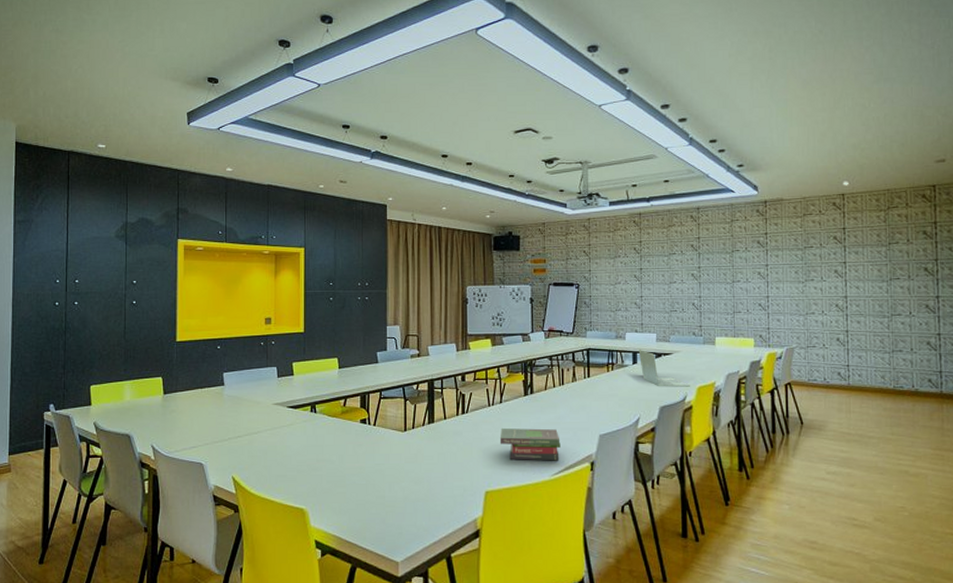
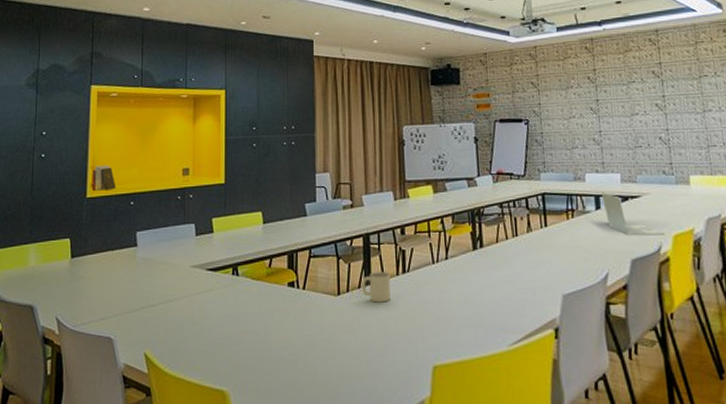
books: none [181,312,204,336] -> present [92,164,117,192]
mug: none [426,412,452,438] -> present [362,272,391,303]
books: present [499,427,561,461] -> none [447,288,518,328]

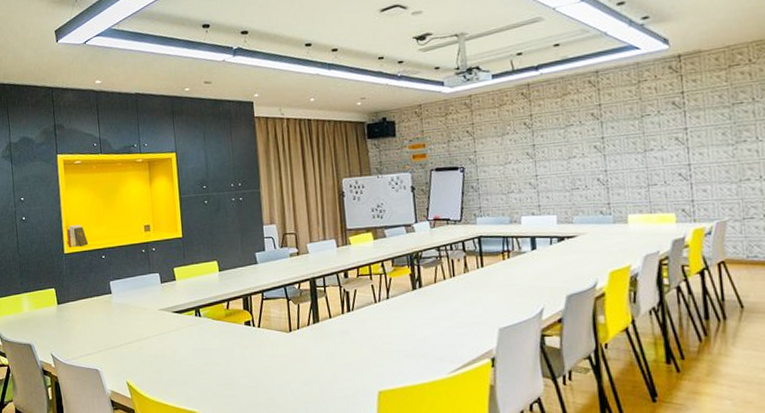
mug: present [362,272,391,303] -> none [310,311,337,338]
laptop: present [601,193,665,236] -> none [537,234,601,274]

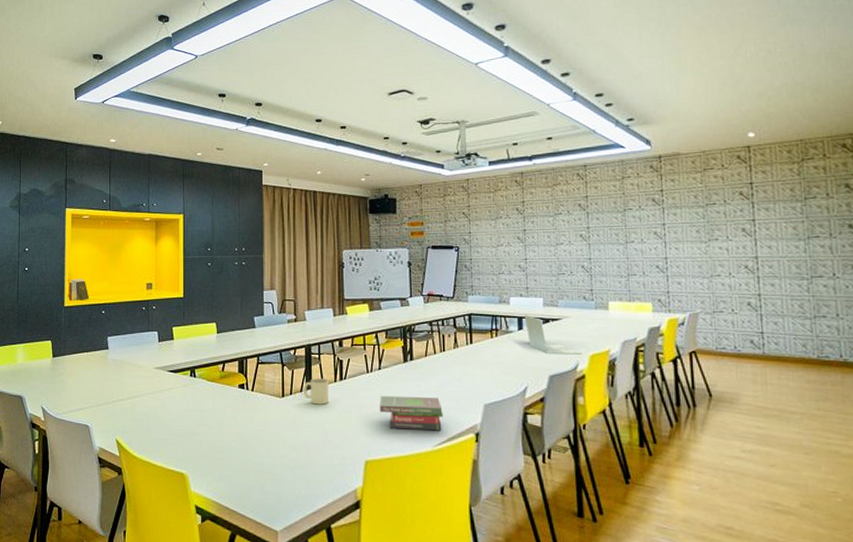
mug: none [310,311,337,338] -> present [304,378,329,405]
books: none [389,324,456,359] -> present [379,395,443,431]
laptop: none [537,234,601,274] -> present [524,315,582,355]

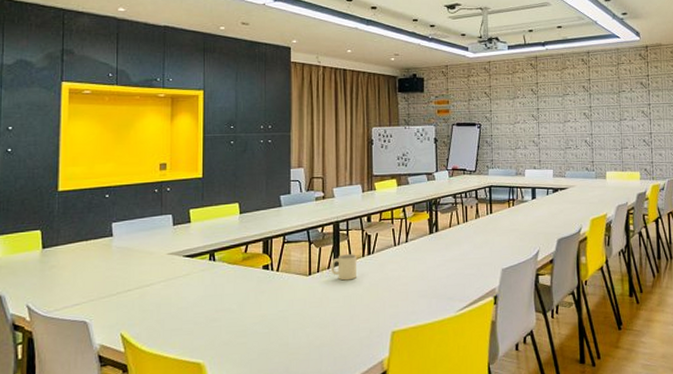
books: present [68,278,90,302] -> none [64,159,91,186]
books: present [379,395,443,431] -> none [405,265,465,299]
laptop: present [524,315,582,355] -> none [537,185,584,221]

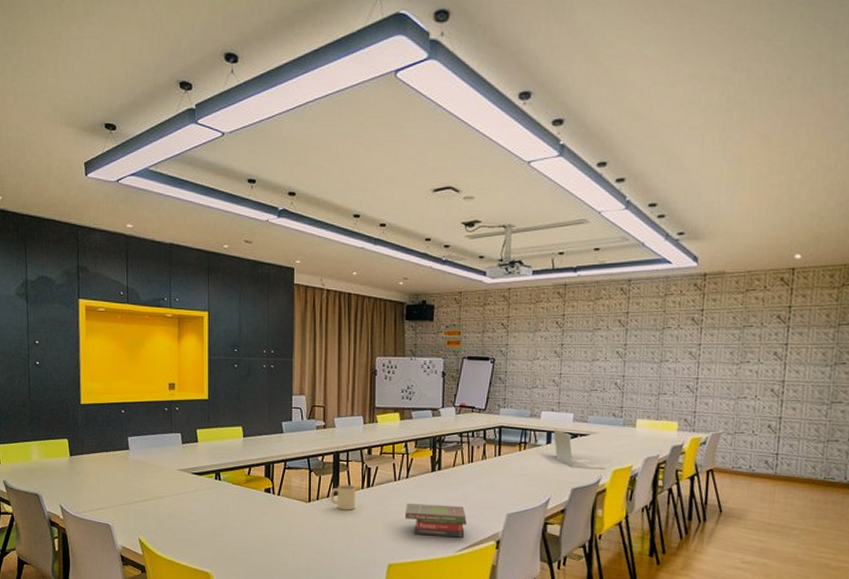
books: none [405,265,465,299] -> present [404,502,467,538]
laptop: none [537,185,584,221] -> present [553,429,605,470]

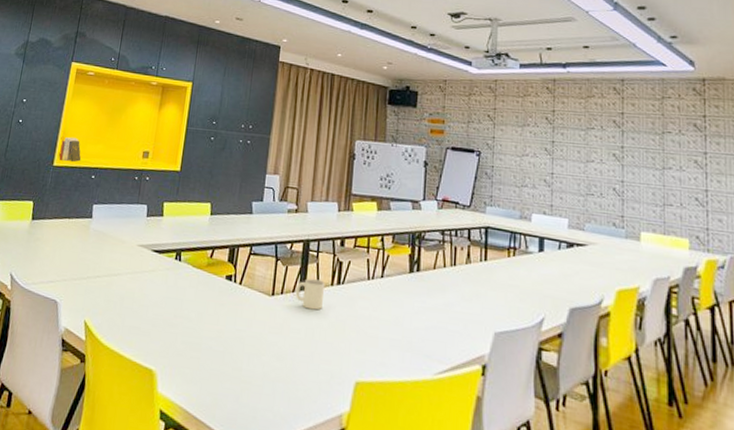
books: none [84,375,108,399] -> present [59,137,82,162]
books: present [404,502,467,538] -> none [377,307,448,358]
laptop: present [553,429,605,470] -> none [546,235,608,289]

